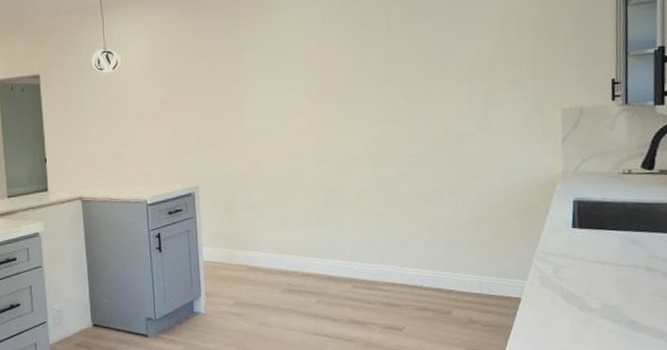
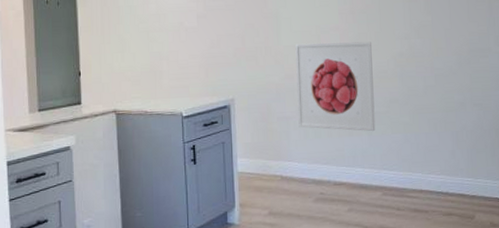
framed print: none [260,126,345,222] -> present [295,41,376,132]

